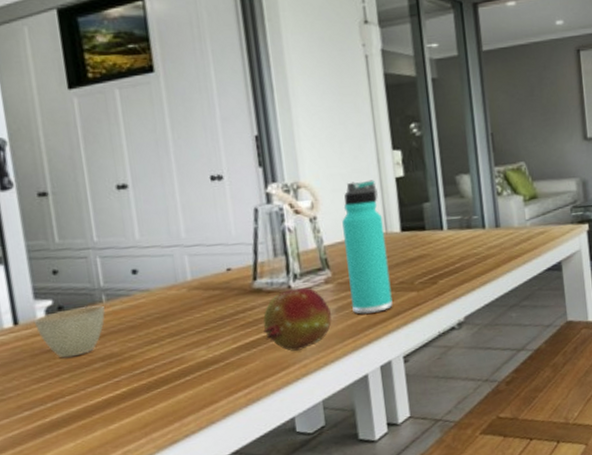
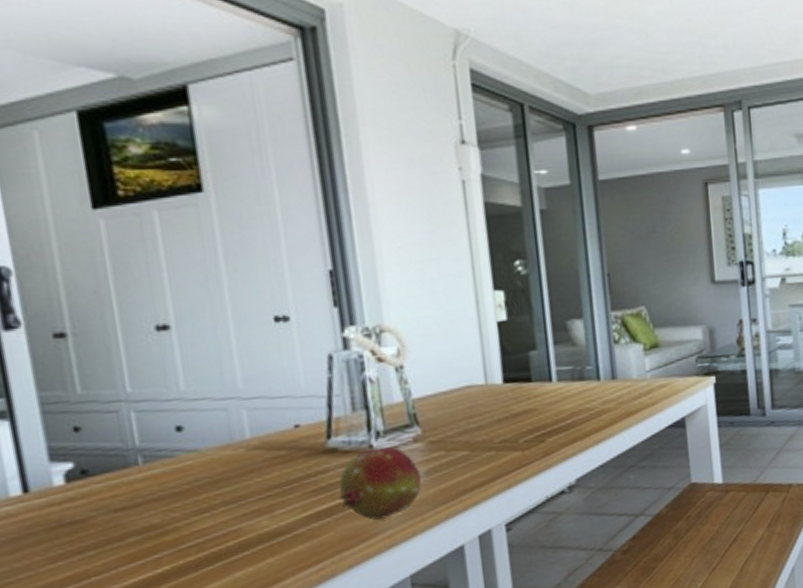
cup: present [33,305,105,358] -> none [48,468,142,532]
thermos bottle: present [342,180,393,314] -> none [434,324,494,477]

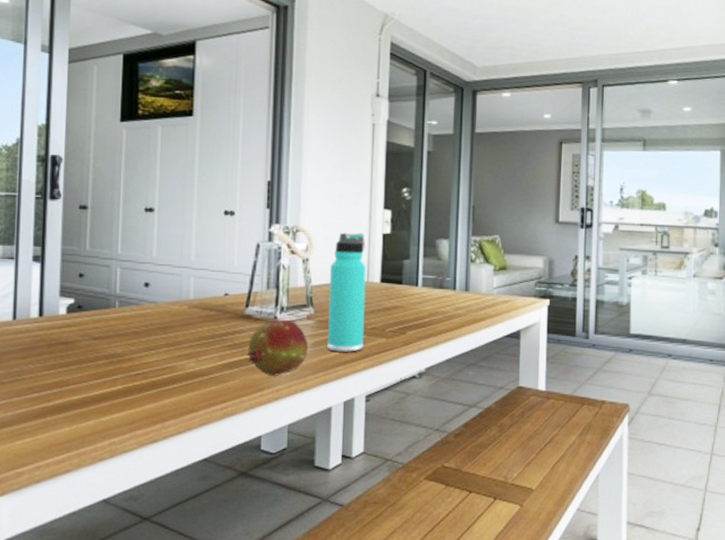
thermos bottle: none [434,324,494,477] -> present [326,232,367,352]

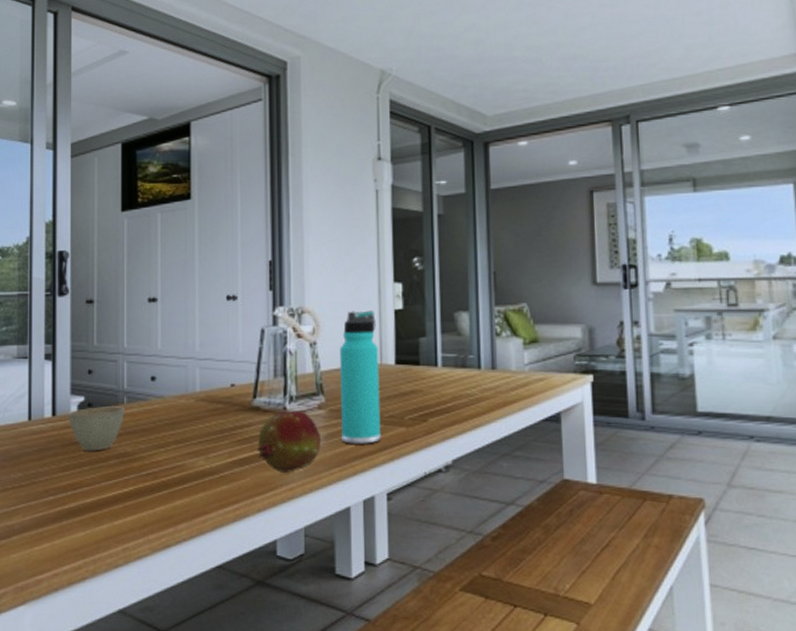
cup: none [55,308,116,351] -> present [67,405,125,451]

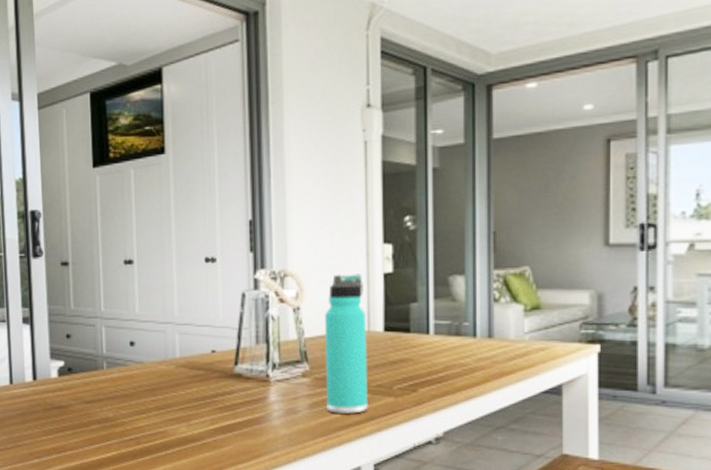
cup: present [67,405,125,451] -> none [48,370,105,416]
fruit: present [256,410,321,473] -> none [238,377,305,441]

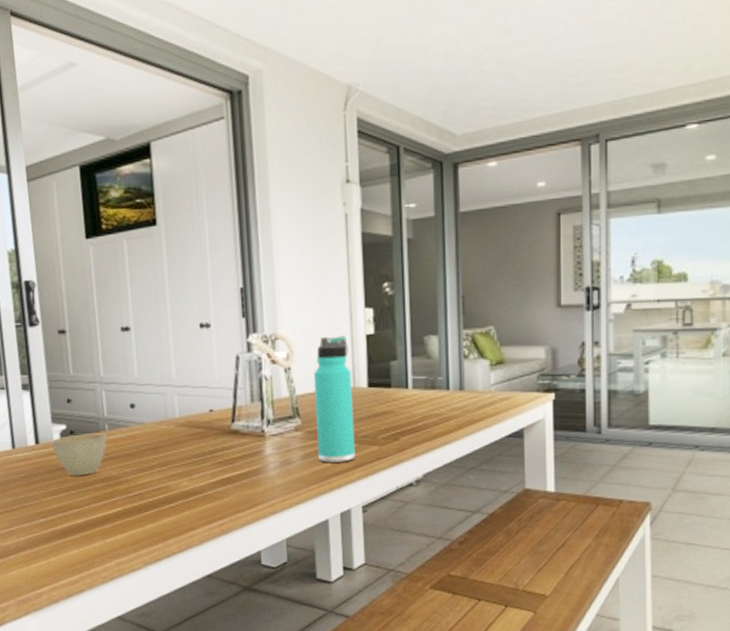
cup: none [48,370,105,416] -> present [50,432,107,476]

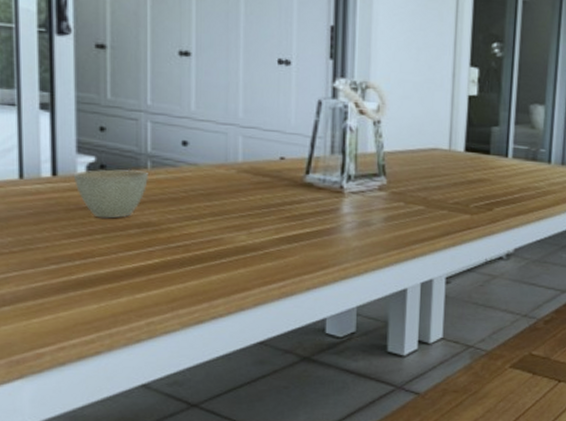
thermos bottle: present [314,336,356,463] -> none [401,91,449,229]

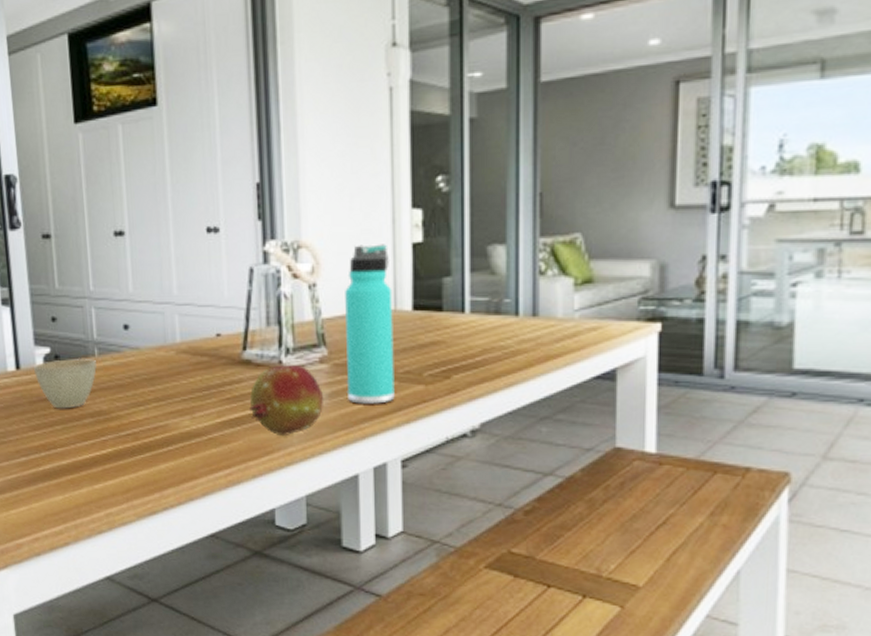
fruit: none [307,189,380,253] -> present [248,364,323,435]
thermos bottle: none [401,91,449,229] -> present [345,244,395,404]

